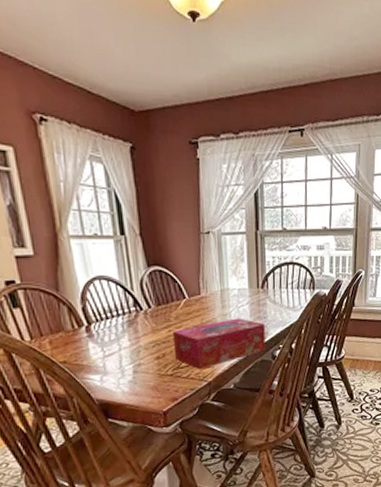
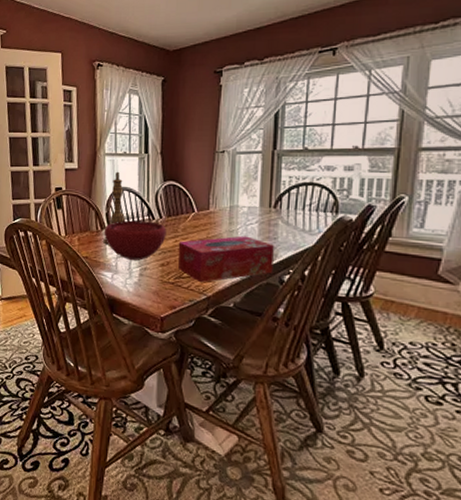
bowl: none [82,312,158,358] -> present [104,220,167,261]
candlestick: none [83,257,107,345] -> present [103,171,125,245]

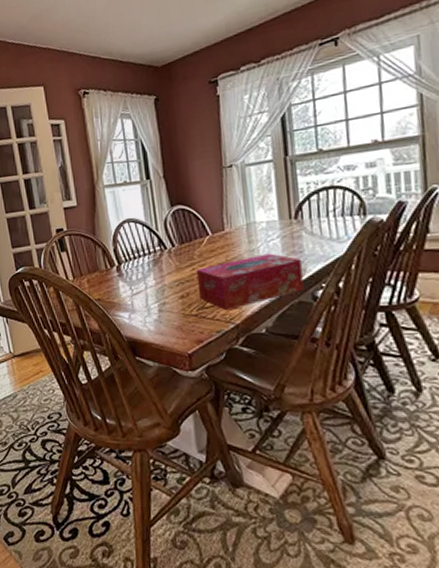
candlestick: present [103,171,125,245] -> none [115,203,135,283]
bowl: present [104,220,167,261] -> none [114,251,182,296]

